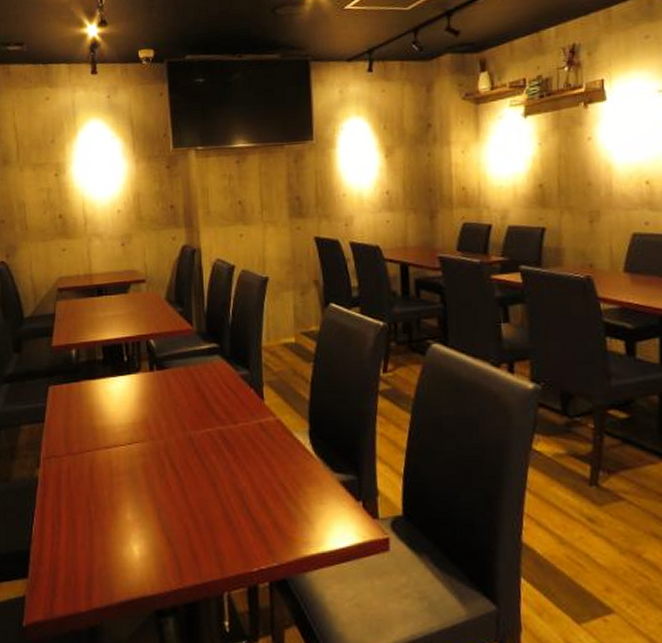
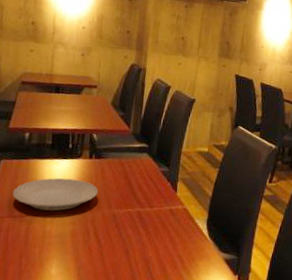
plate: none [68,399,167,442] -> present [13,177,98,211]

